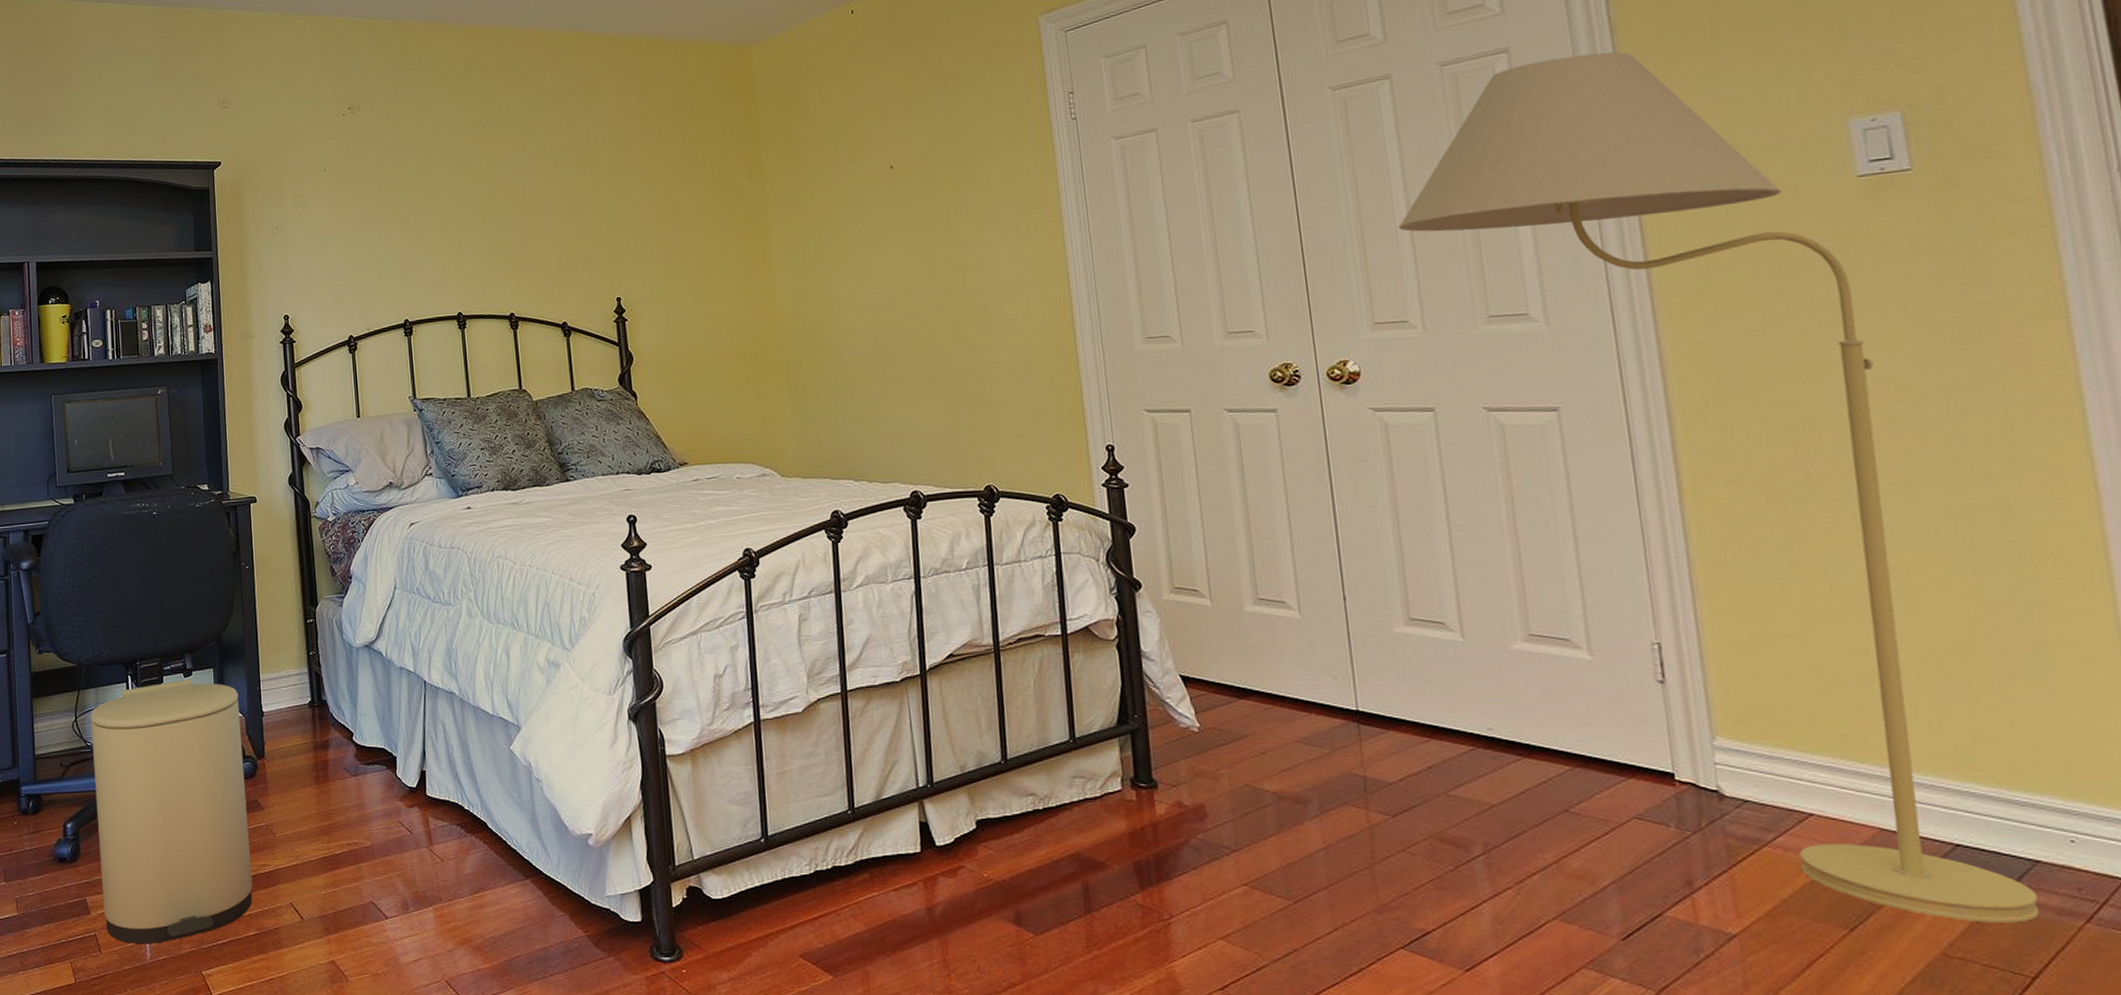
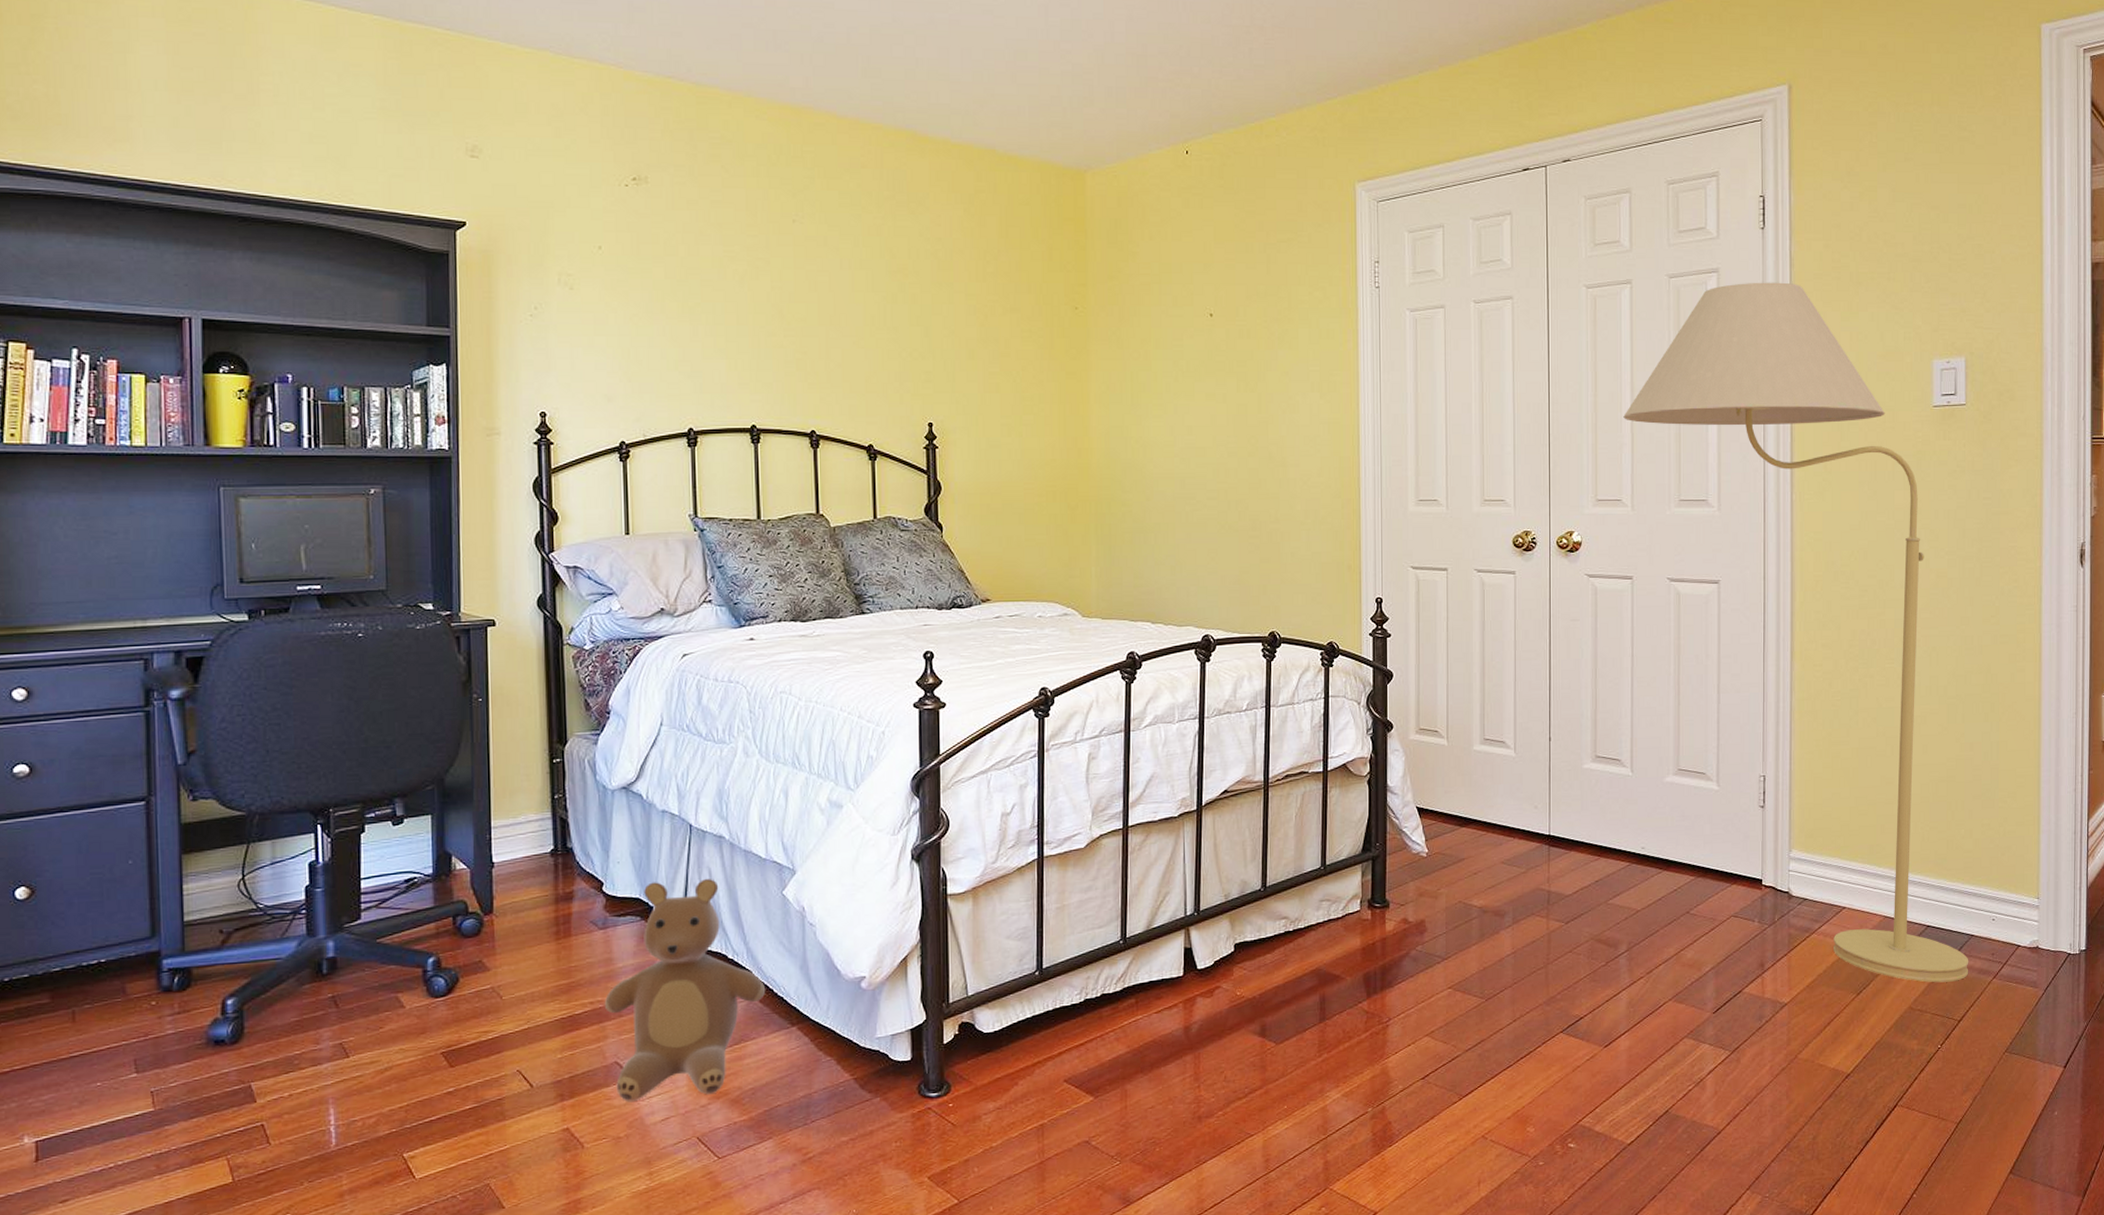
pedal bin: present [90,678,253,944] -> none [263,827,472,1131]
teddy bear: none [359,731,500,940] -> present [604,878,766,1101]

